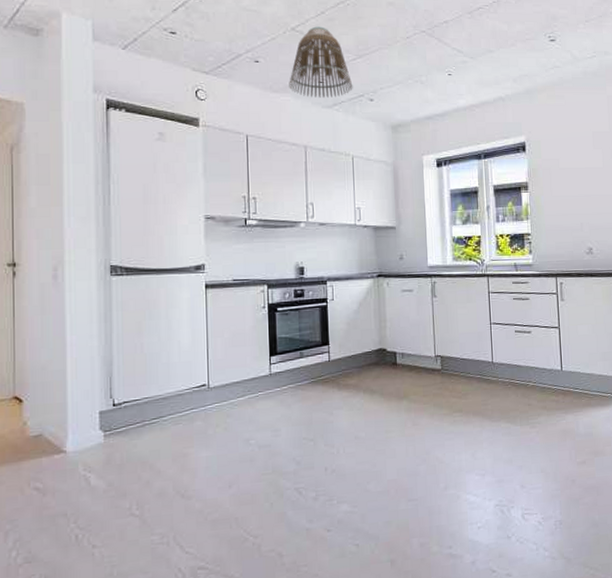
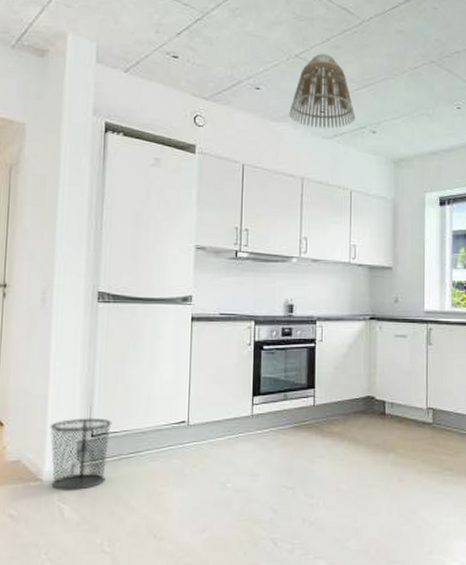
waste bin: none [70,387,133,460] -> present [50,418,112,490]

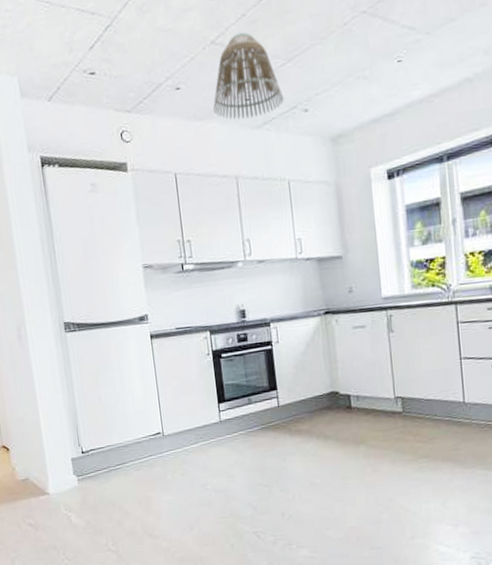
waste bin: present [50,418,112,490] -> none [46,436,100,501]

